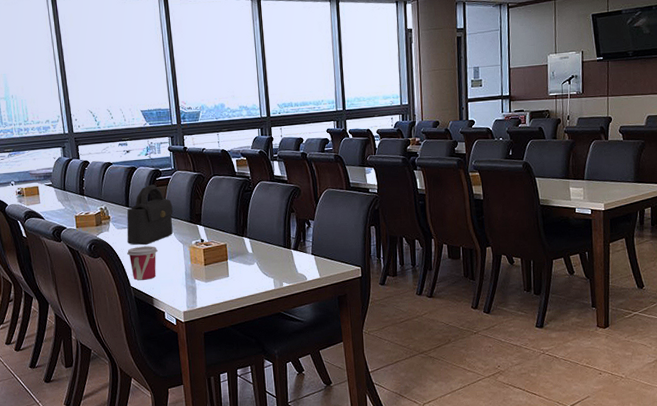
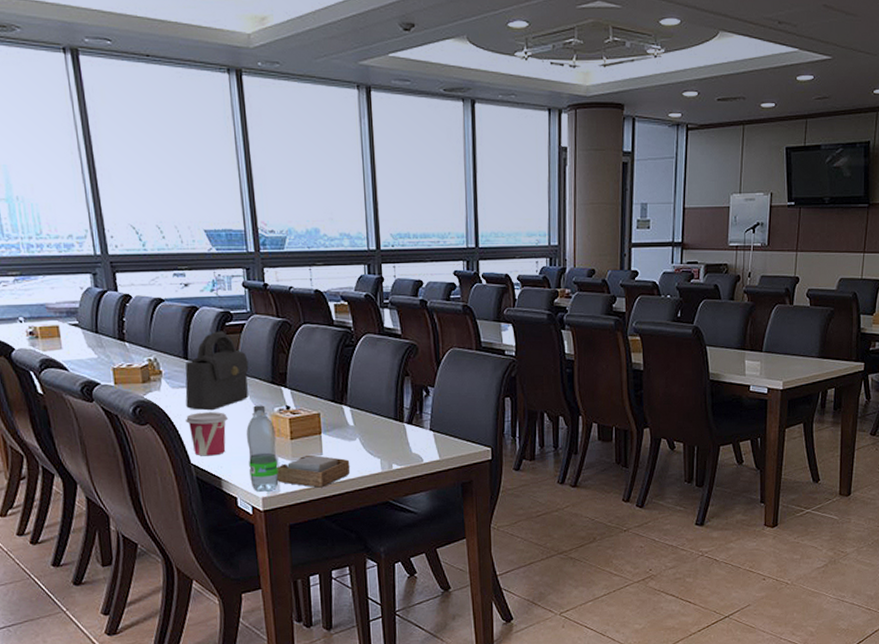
bottle: none [171,239,196,307] -> present [246,405,279,492]
napkin holder: none [194,277,251,303] -> present [277,454,351,488]

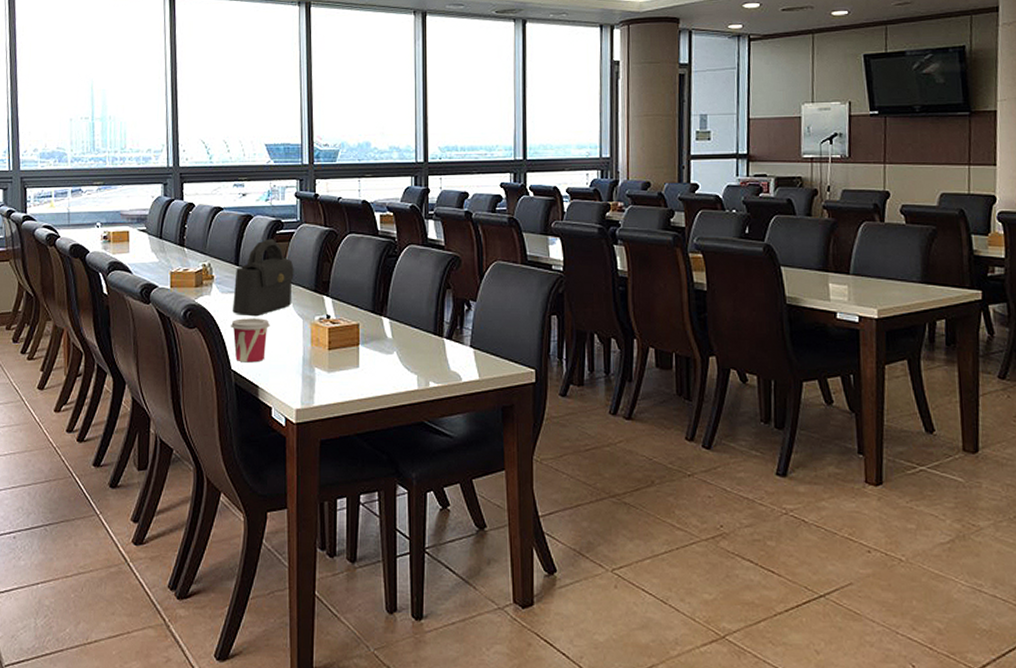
bottle: present [246,405,279,492] -> none [286,313,314,403]
napkin holder: present [277,454,351,488] -> none [312,366,386,402]

